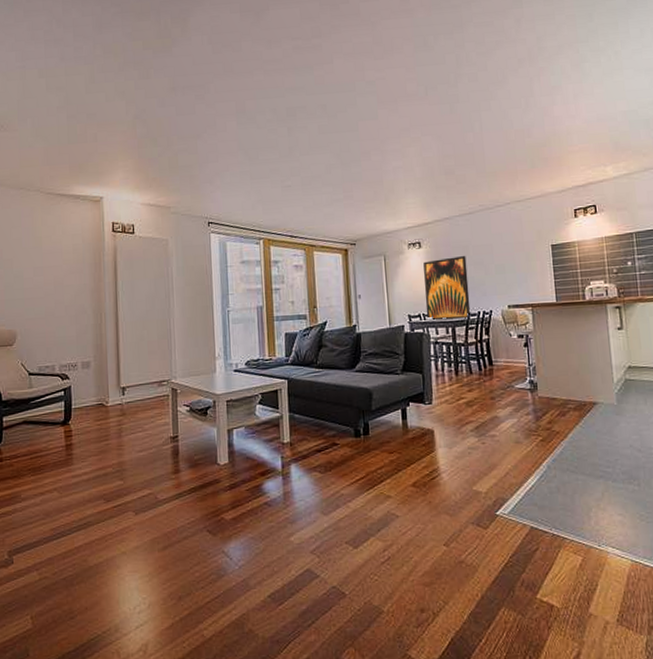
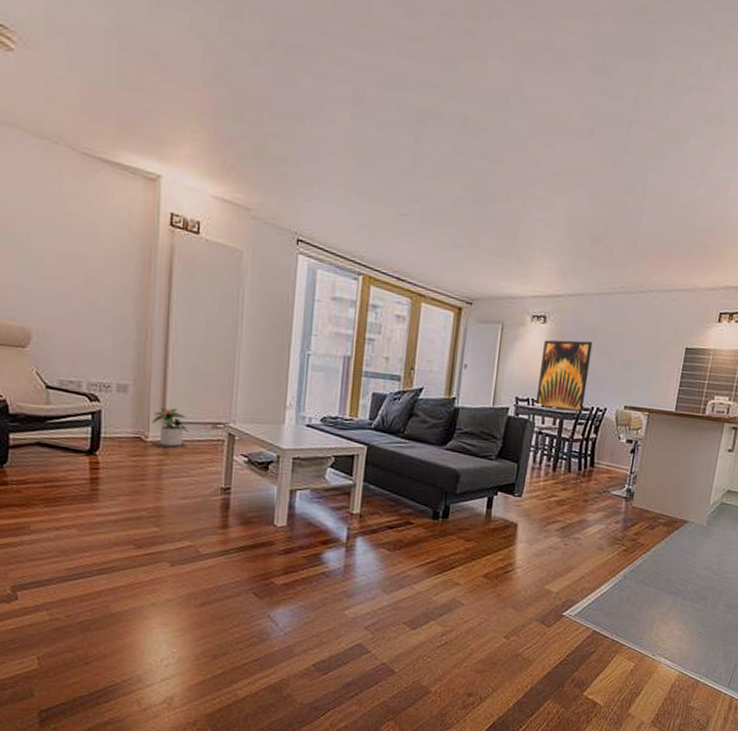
potted plant: none [110,374,140,407] -> present [151,408,188,447]

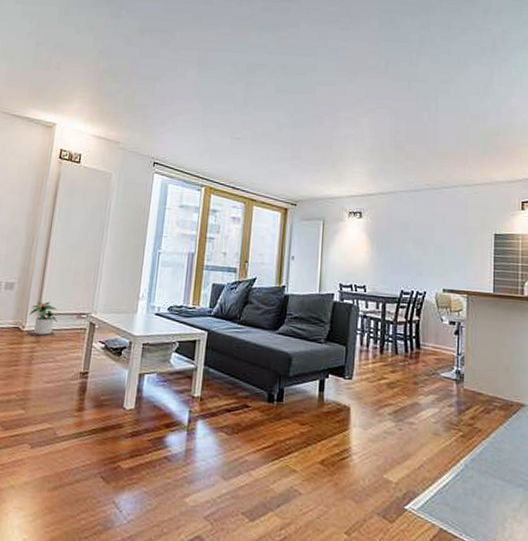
wall art: present [535,340,593,412] -> none [358,231,406,296]

